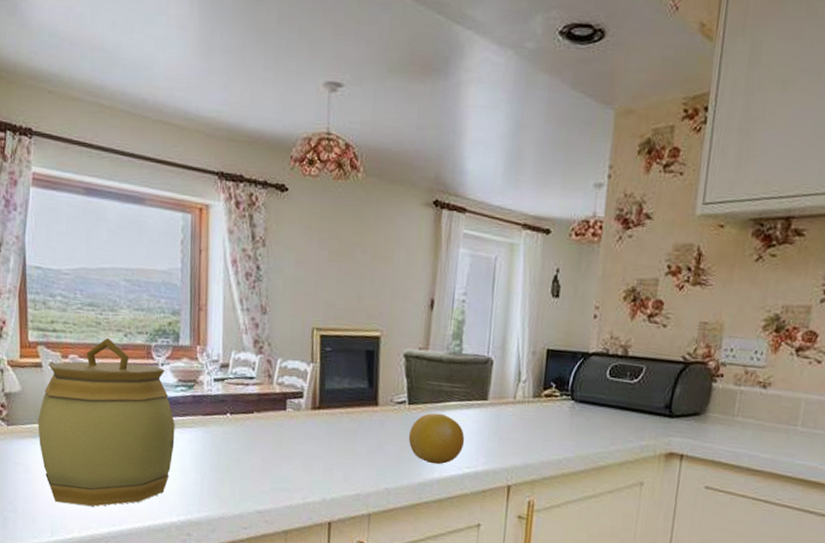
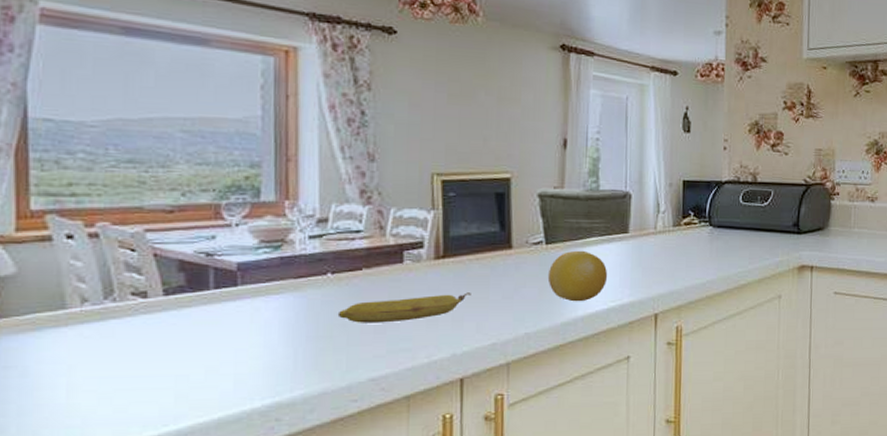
jar: present [38,338,175,507] -> none [44,200,256,409]
banana: none [234,442,341,464] -> present [337,292,471,323]

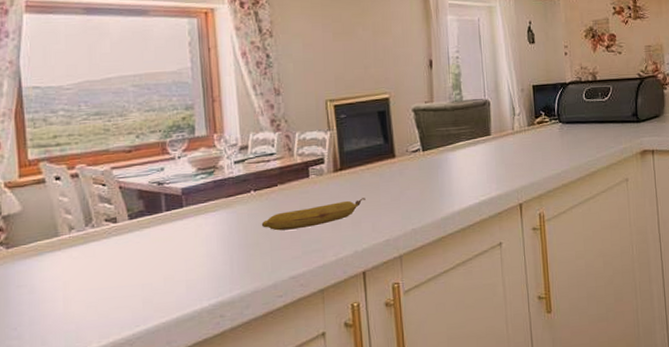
fruit: present [547,250,608,302] -> none [426,154,477,199]

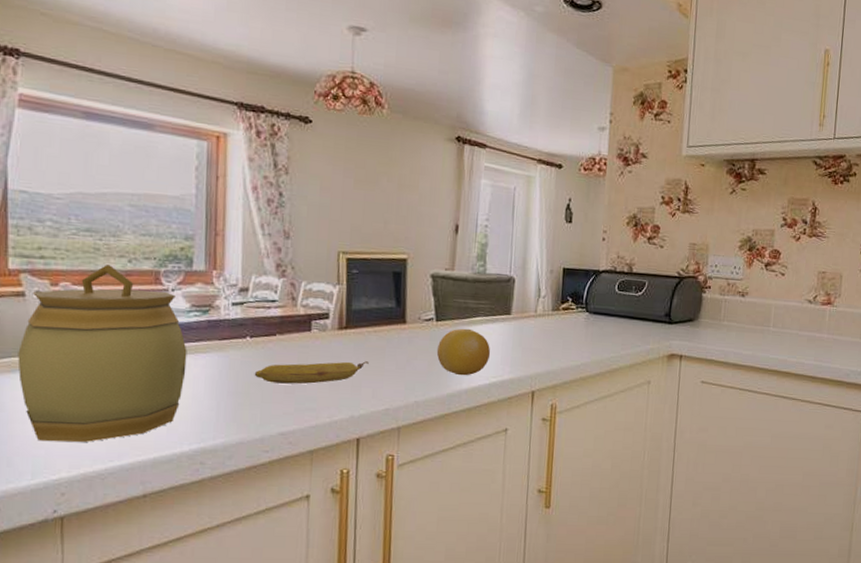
jar: none [43,143,199,317] -> present [17,265,187,442]
fruit: none [426,154,477,199] -> present [436,328,491,376]

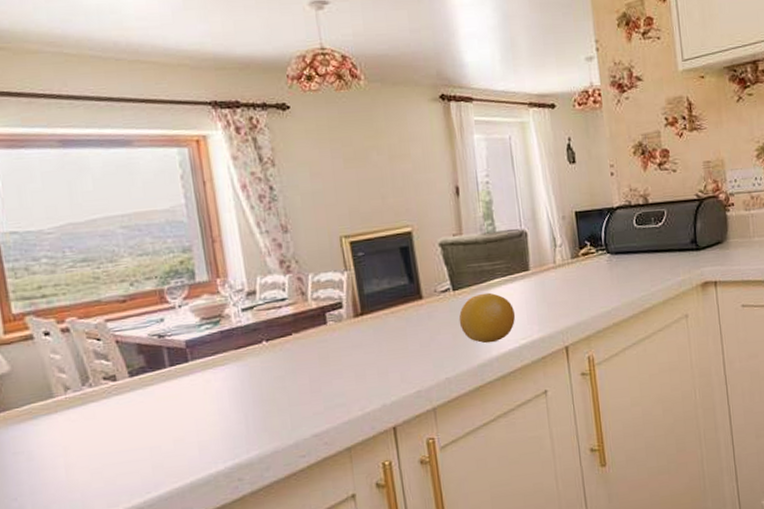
jar: present [17,265,187,442] -> none [36,292,208,485]
banana: present [254,361,369,385] -> none [276,345,392,385]

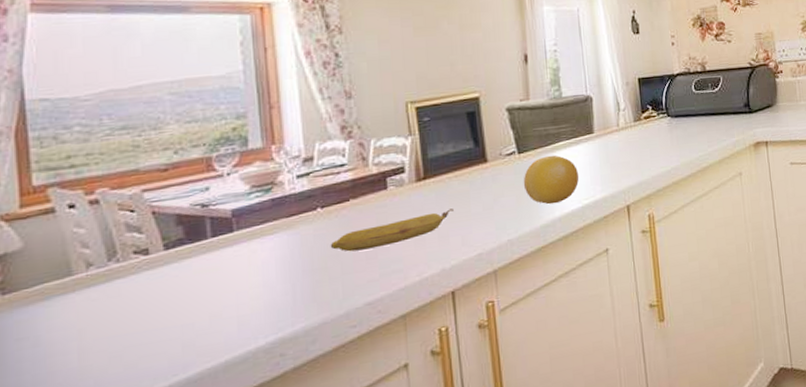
banana: none [276,345,392,385] -> present [330,208,454,252]

